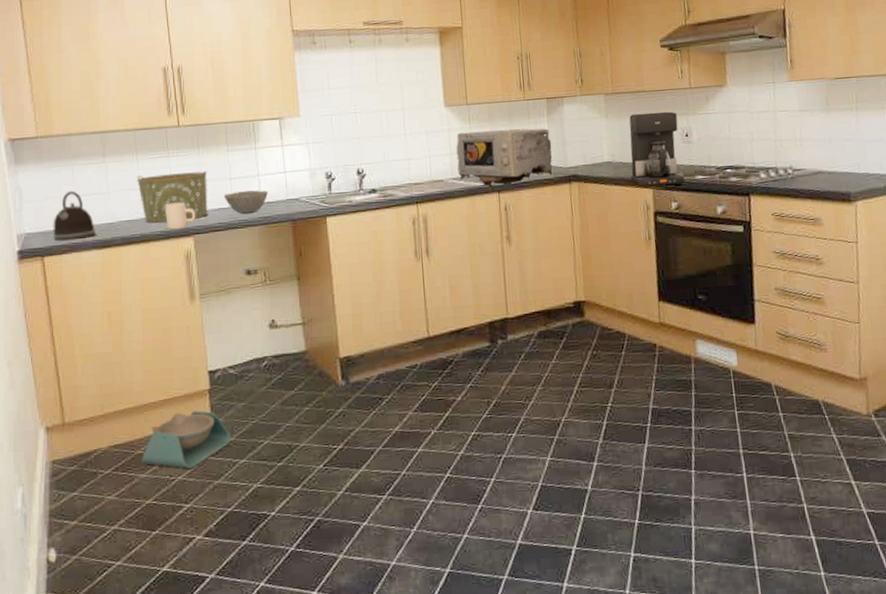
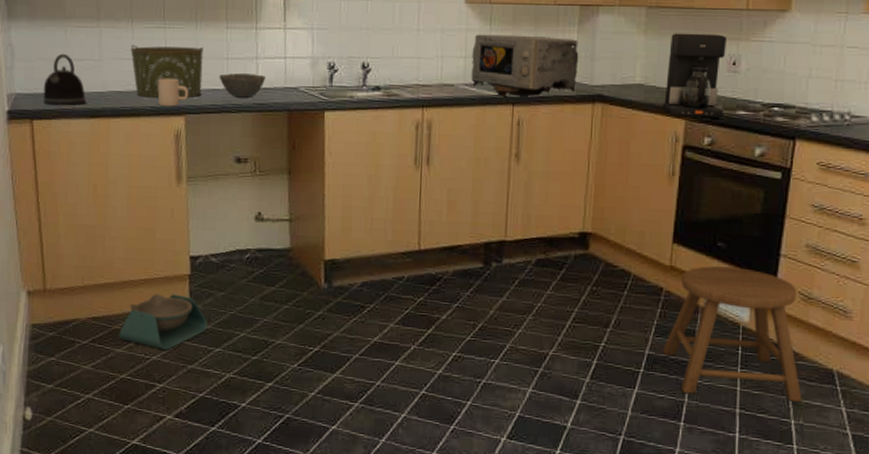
stool: none [664,316,797,442] -> present [662,266,802,402]

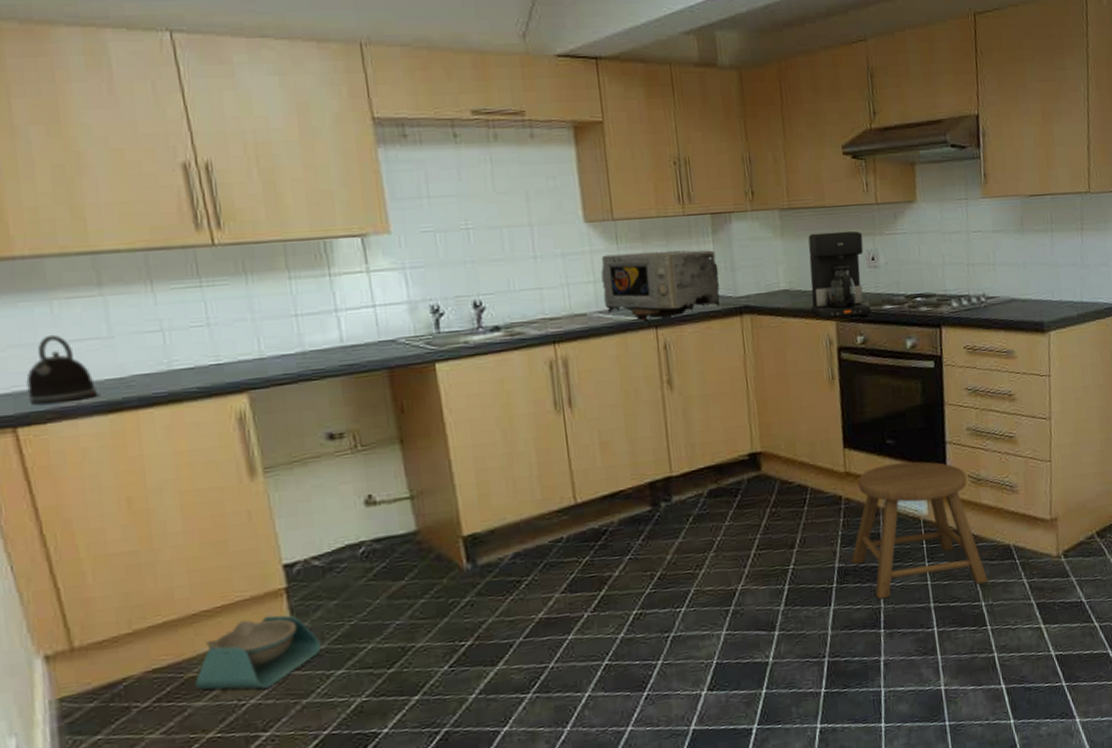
basket: present [131,45,204,99] -> none [155,304,267,378]
mug: present [157,78,189,107] -> none [202,348,250,386]
bowl: present [219,72,266,98] -> none [288,330,353,361]

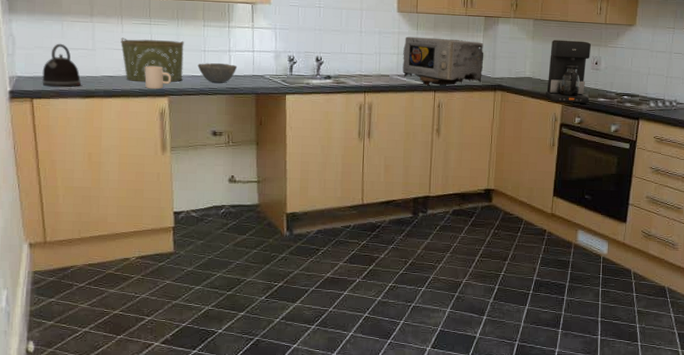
basket: none [155,304,267,378] -> present [121,37,184,83]
pet bowl: present [195,615,321,690] -> none [112,243,189,289]
mug: none [202,348,250,386] -> present [144,66,172,90]
bowl: none [288,330,353,361] -> present [197,62,238,83]
stool: present [851,461,988,600] -> none [546,213,644,311]

